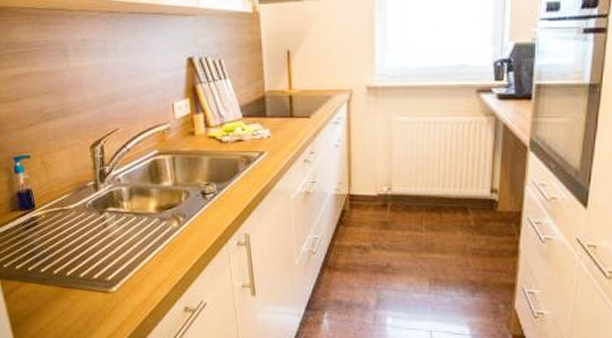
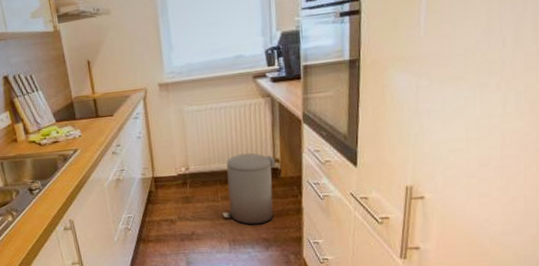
pedal bin: none [424,178,493,264] -> present [222,153,276,226]

